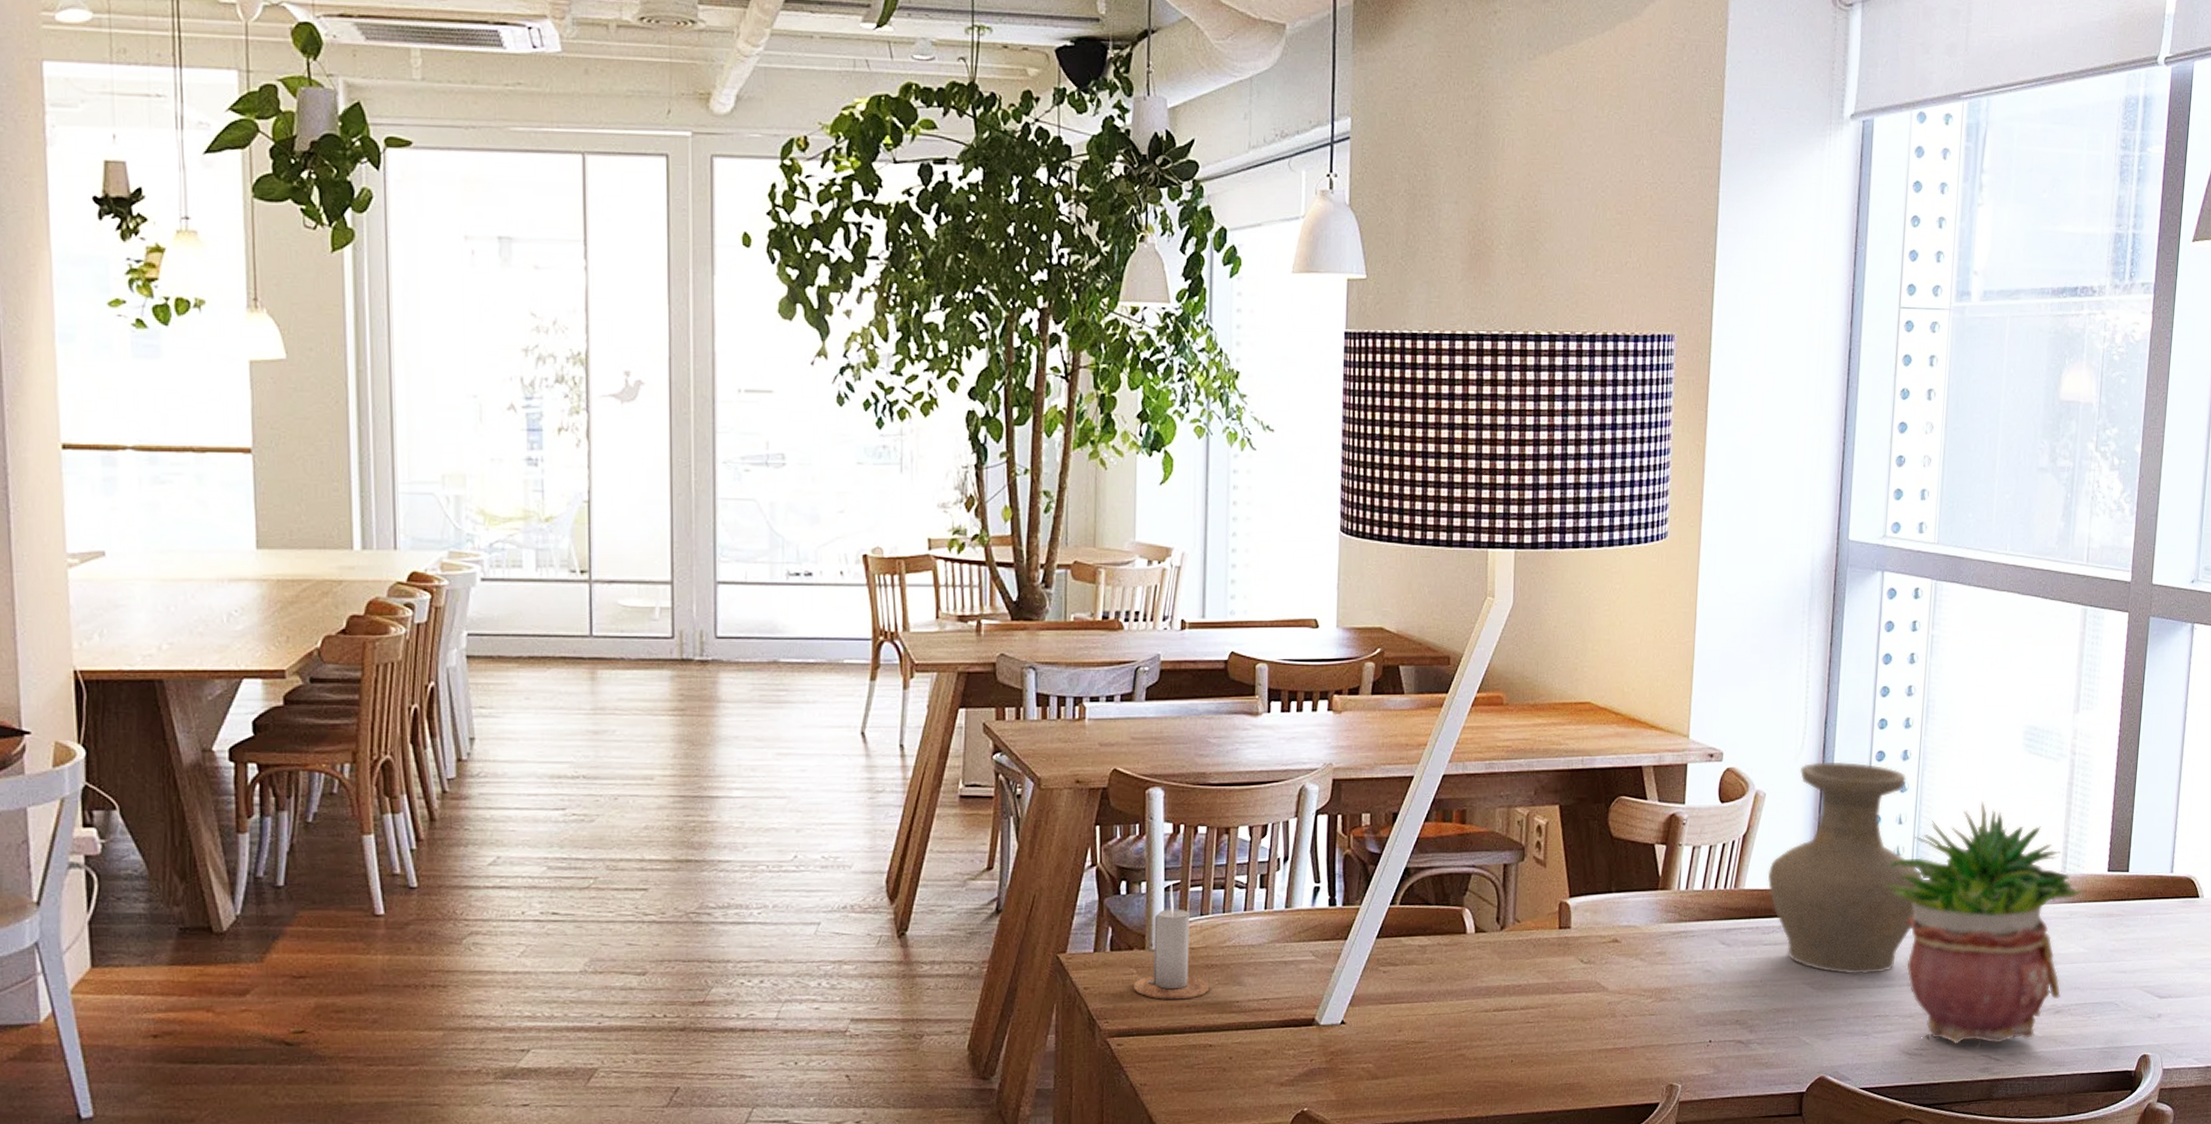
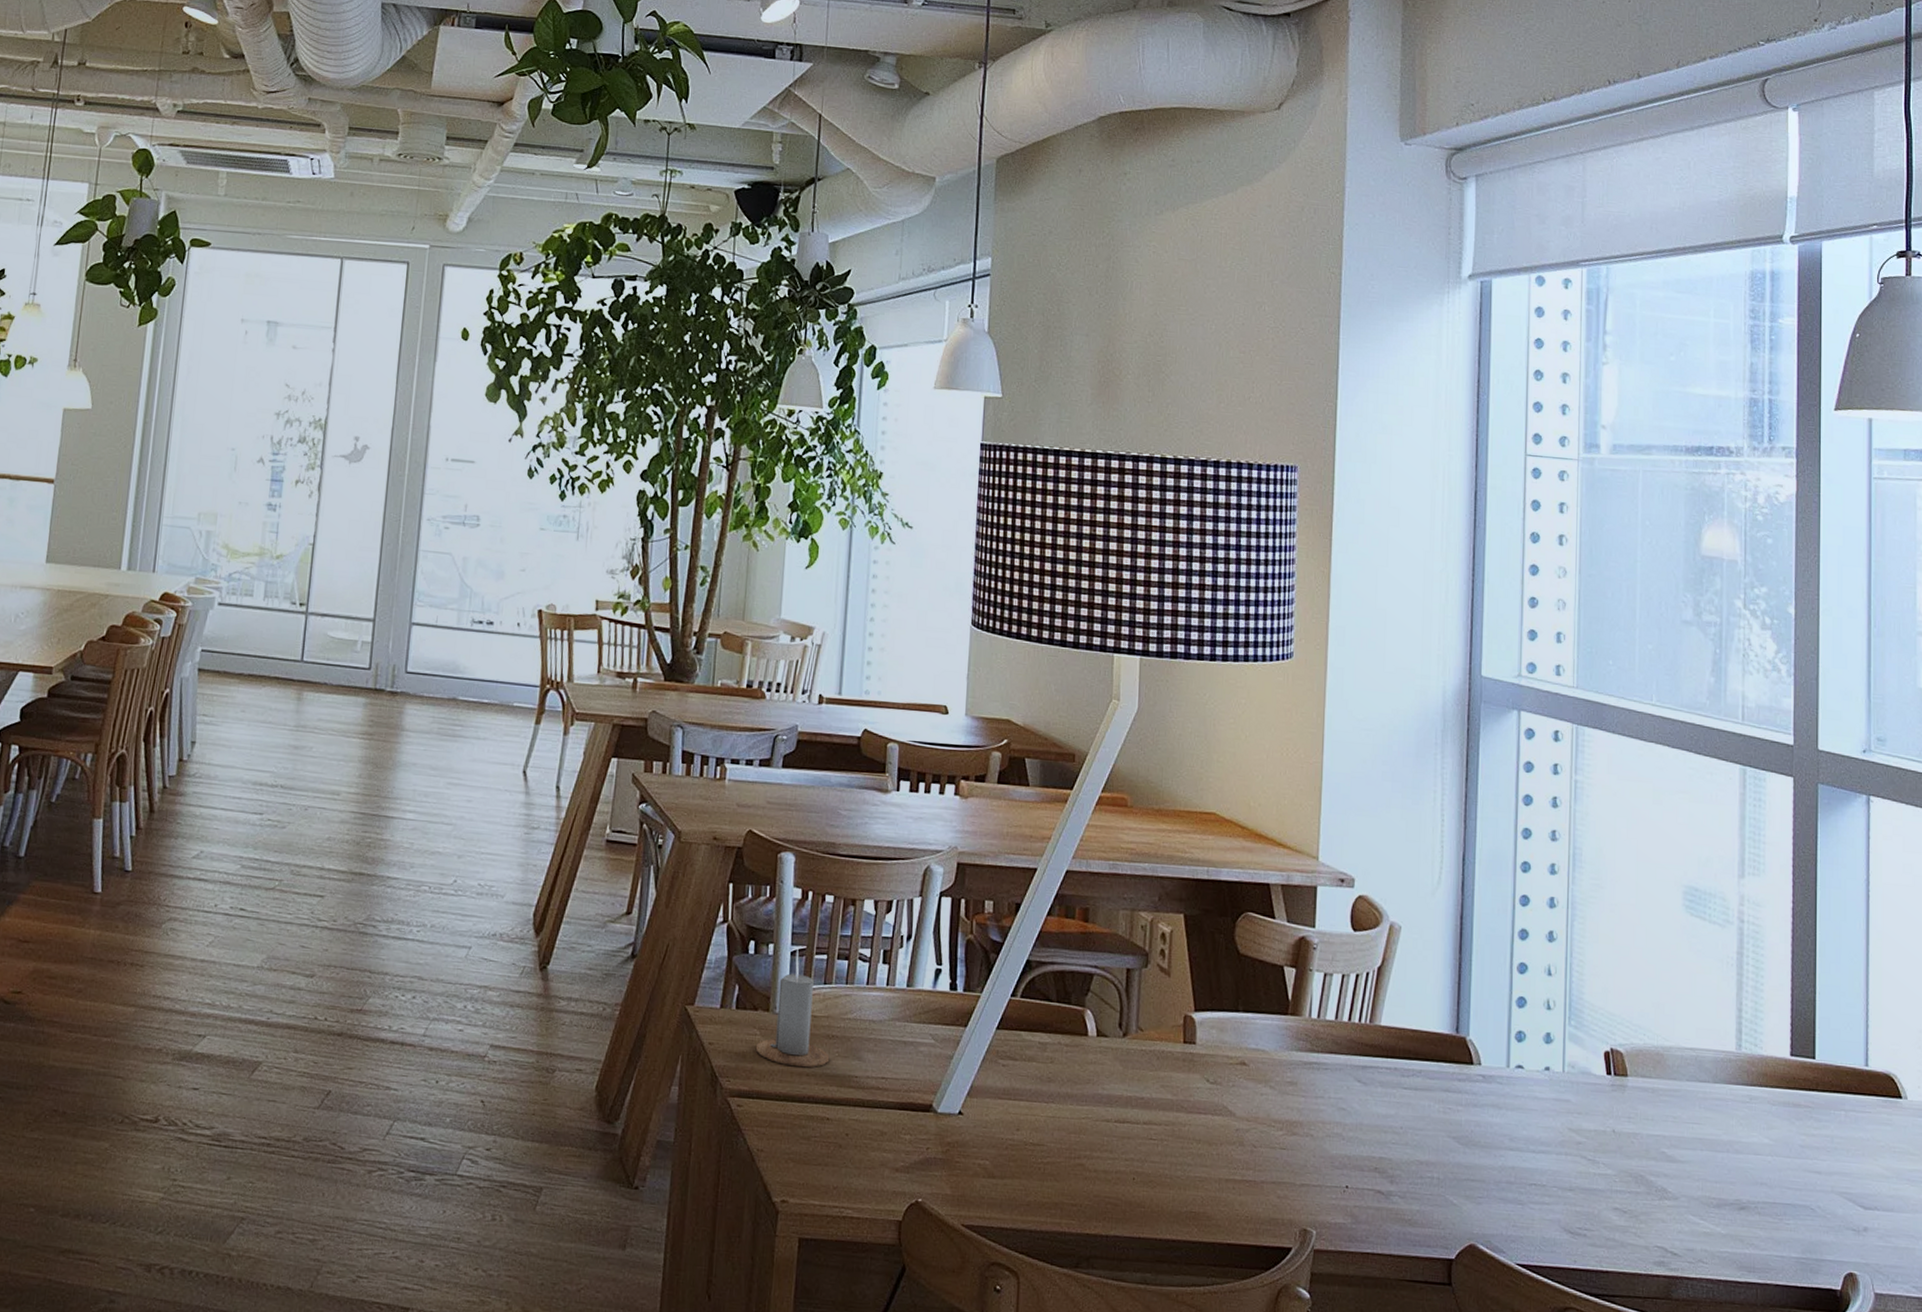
vase: present [1767,761,1923,975] -> none [1405,899,1577,1137]
potted plant: present [1885,801,2083,1047] -> none [1536,961,1763,1236]

